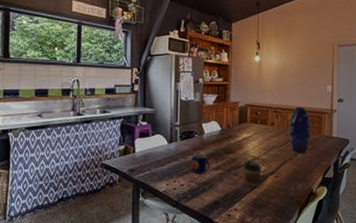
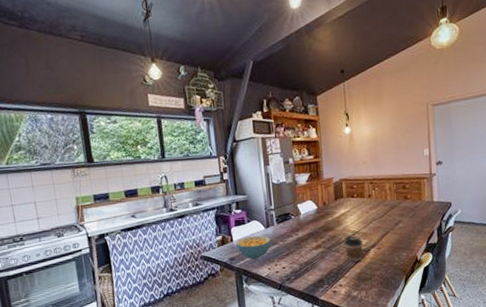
cereal bowl: none [137,149,172,173] -> present [236,235,271,260]
mug: present [192,153,210,173] -> none [290,234,310,255]
vase: present [288,107,311,153] -> none [386,175,411,222]

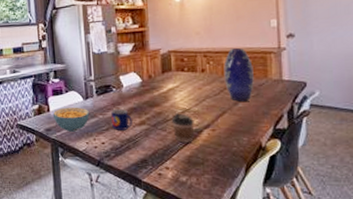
mug: none [290,234,310,255] -> present [111,108,132,130]
vase: none [386,175,411,222] -> present [223,48,254,102]

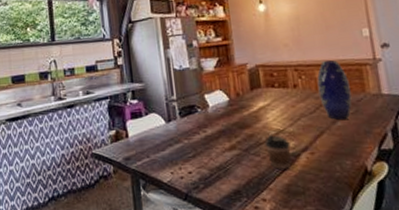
cereal bowl: present [52,107,89,132] -> none [131,131,173,161]
mug: present [111,108,132,130] -> none [197,131,222,157]

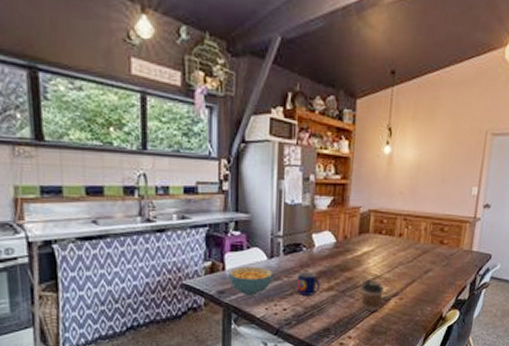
cereal bowl: none [131,131,173,161] -> present [228,266,272,296]
mug: none [197,131,222,157] -> present [297,271,320,295]
vase: present [317,60,352,120] -> none [419,214,449,270]

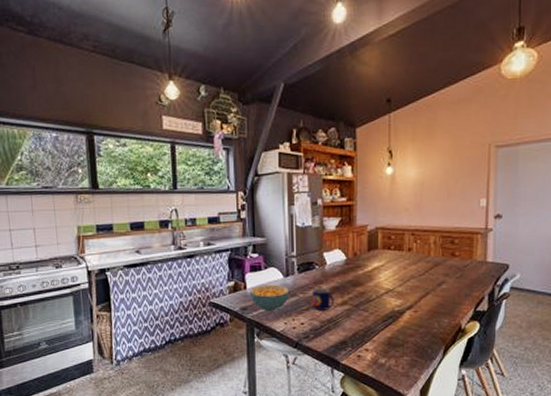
coffee cup: present [361,279,384,311] -> none [374,293,397,324]

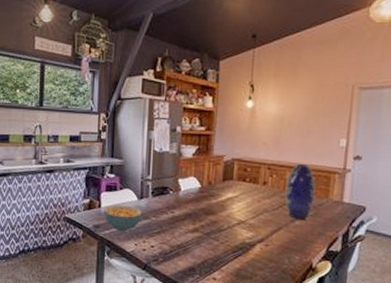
mug: present [313,287,334,310] -> none [164,212,186,236]
vase: none [430,227,460,283] -> present [285,164,316,220]

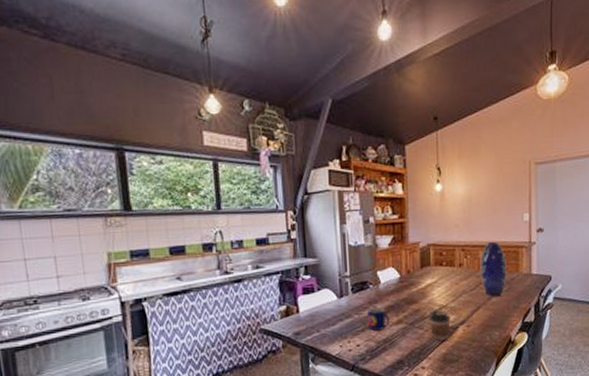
cereal bowl: present [103,205,142,232] -> none [302,306,344,335]
mug: none [164,212,186,236] -> present [367,307,389,331]
coffee cup: none [225,224,248,255] -> present [428,310,451,341]

